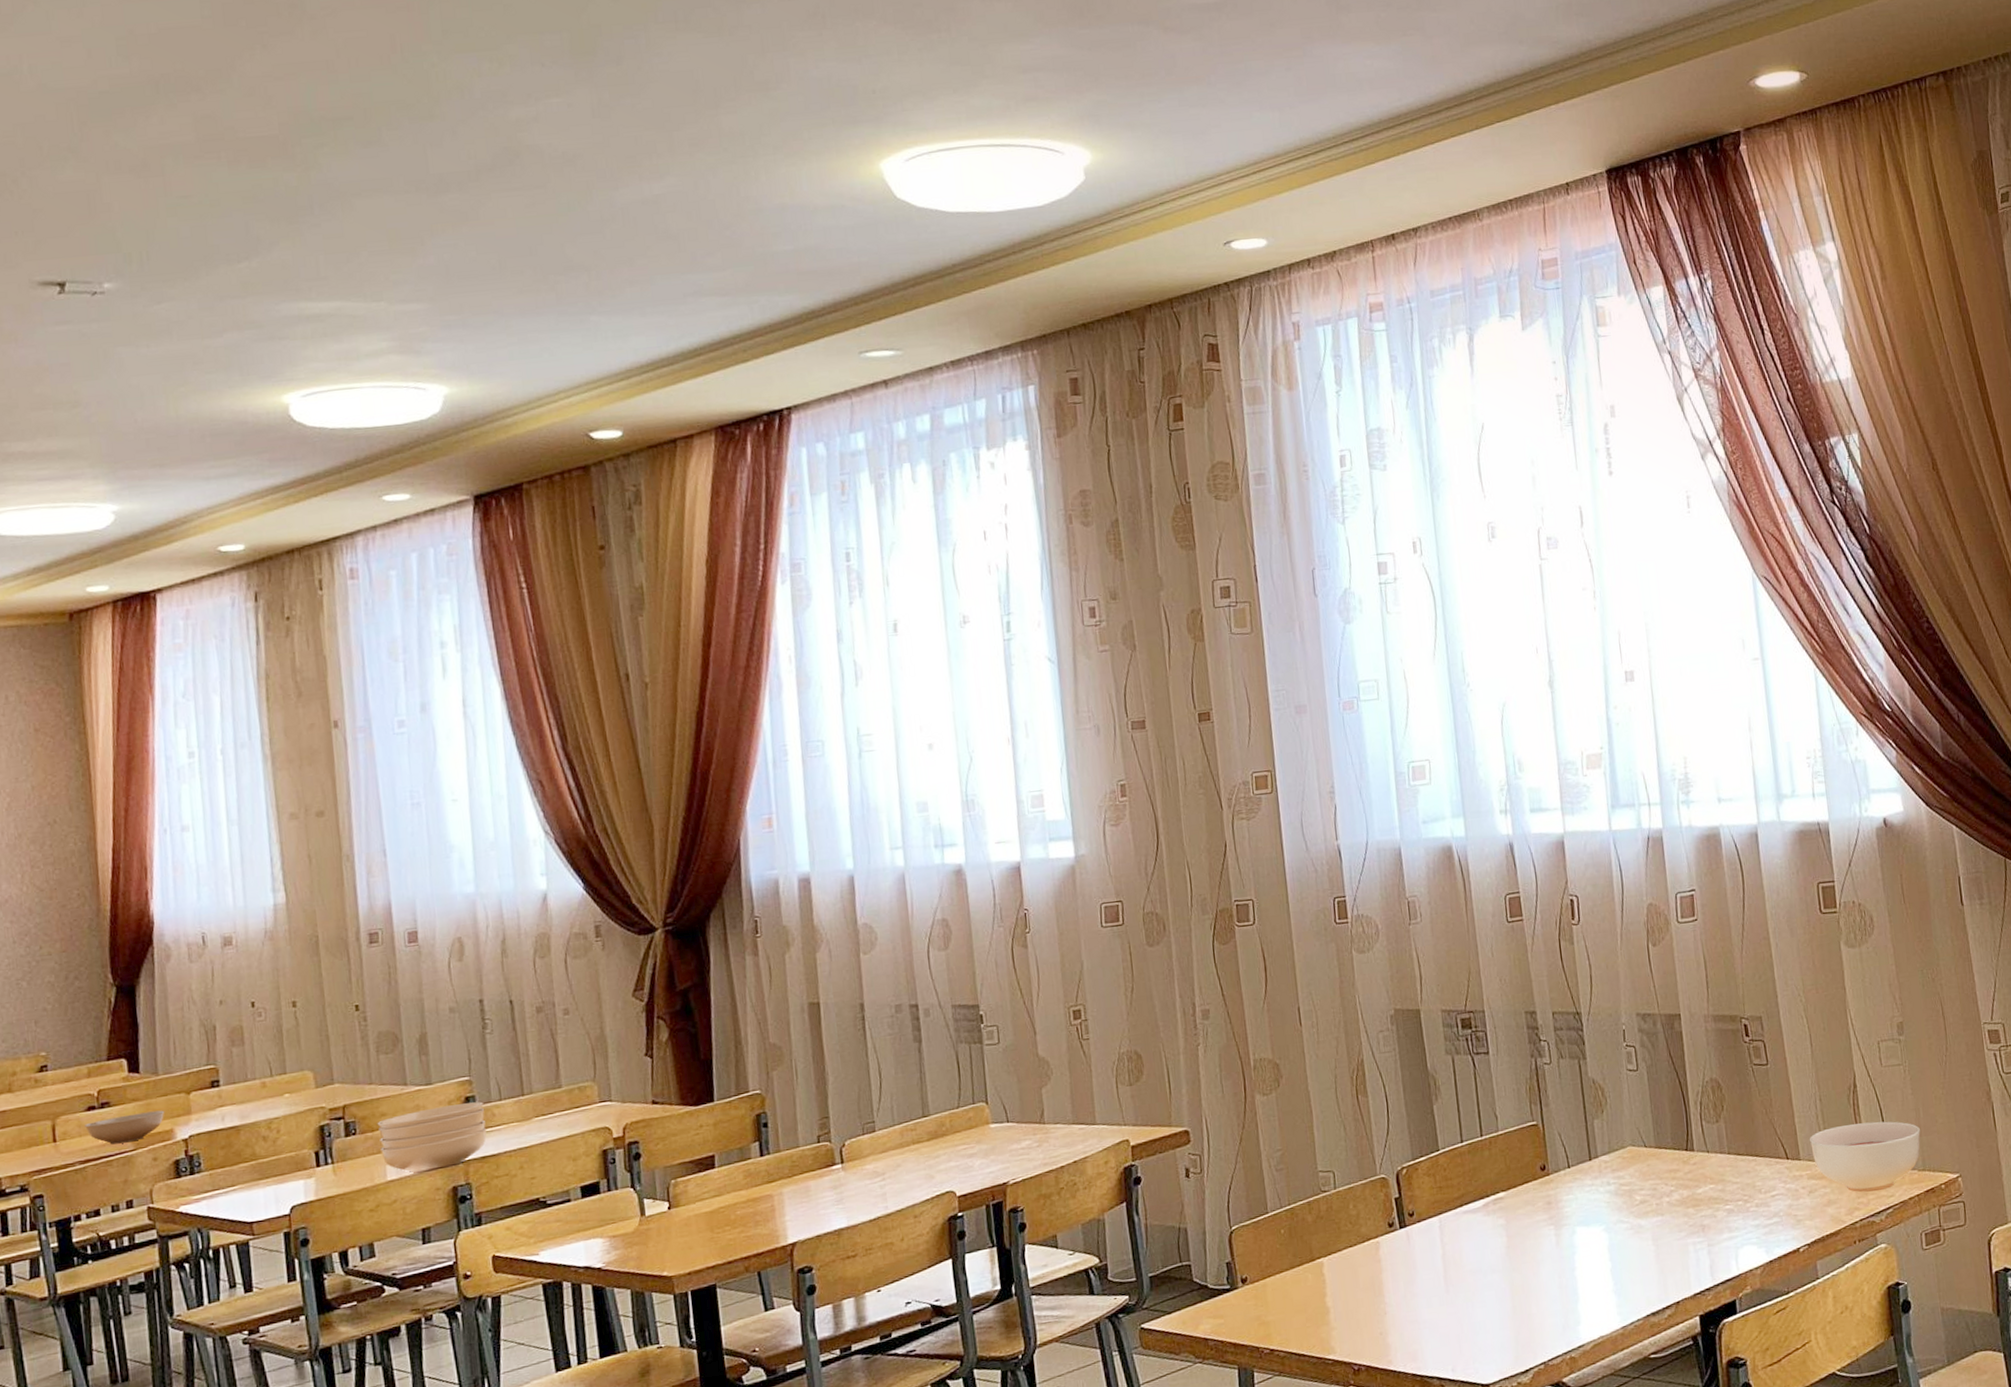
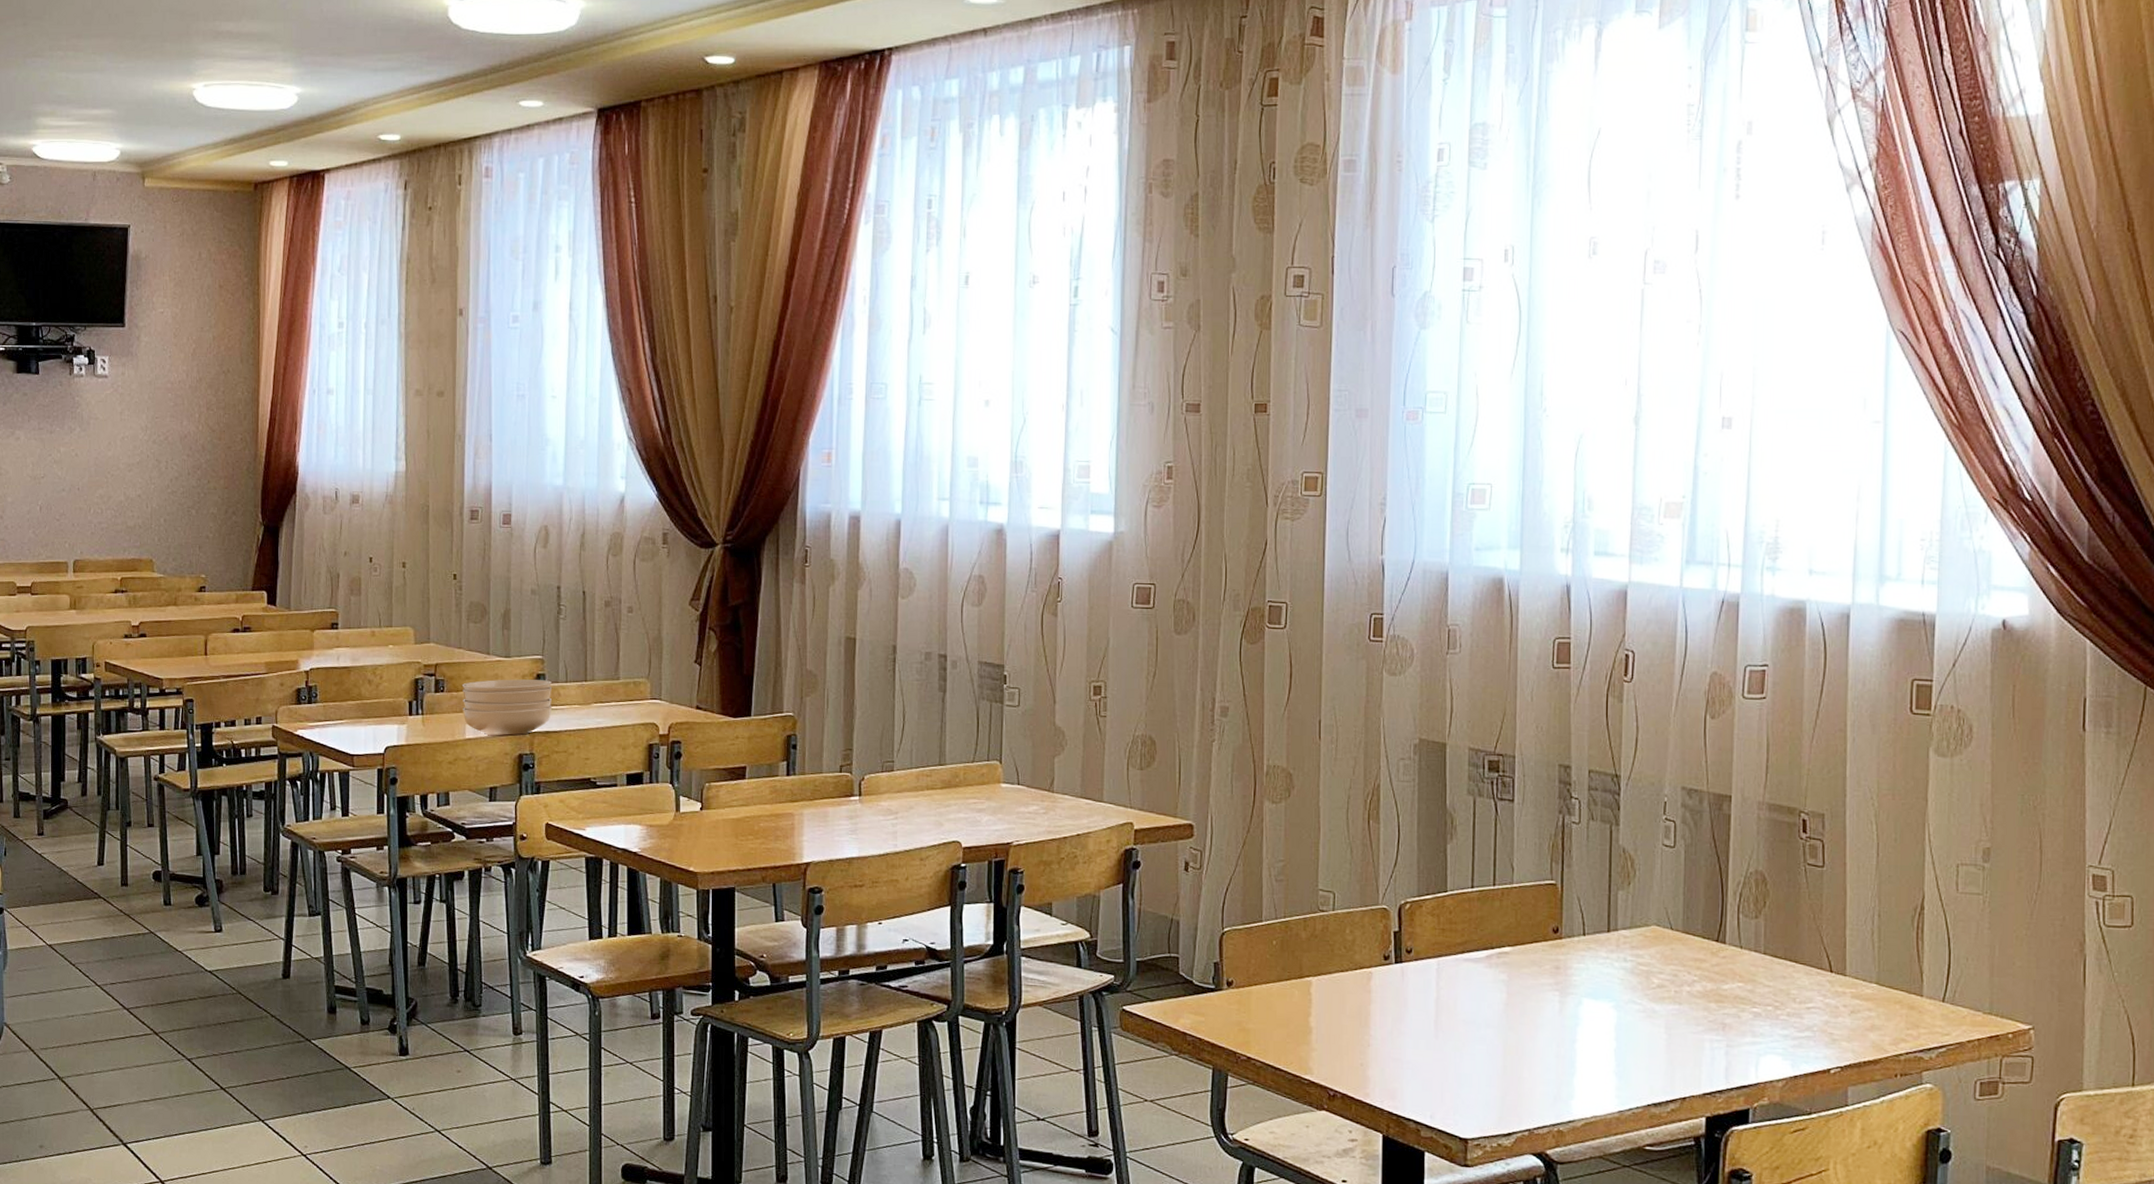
bowl: present [85,1110,165,1145] -> none [230,641,293,666]
bowl: present [1809,1121,1921,1193] -> none [1859,948,1992,1026]

